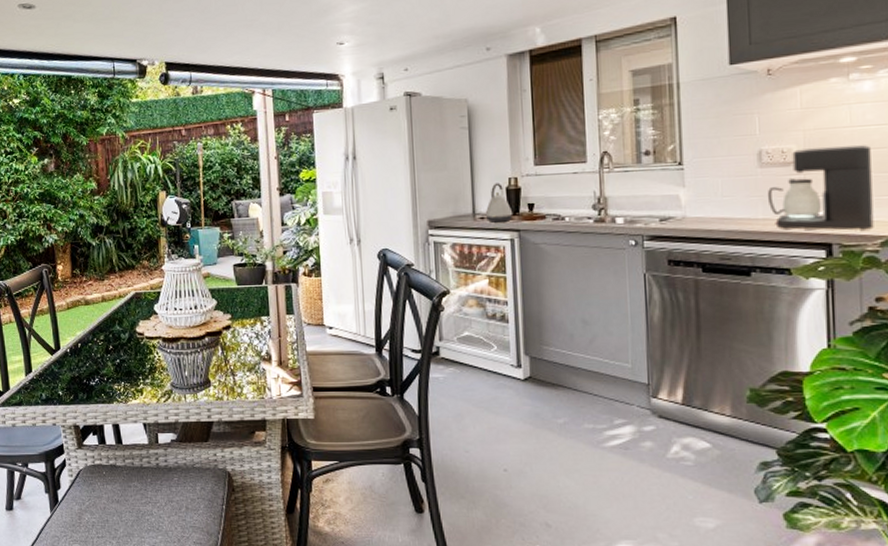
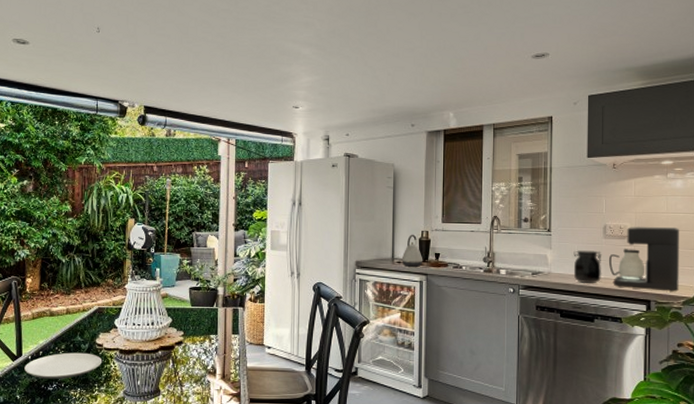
plate: none [64,343,145,374] -> present [24,352,103,380]
jar: none [716,184,759,227] -> present [573,250,602,283]

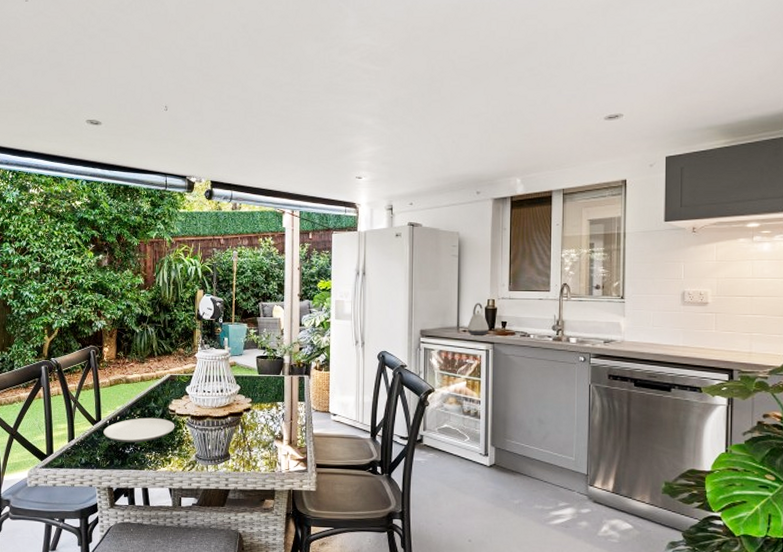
jar: present [573,250,602,283] -> none [648,318,680,351]
coffee maker: present [608,227,679,292] -> none [687,293,766,360]

